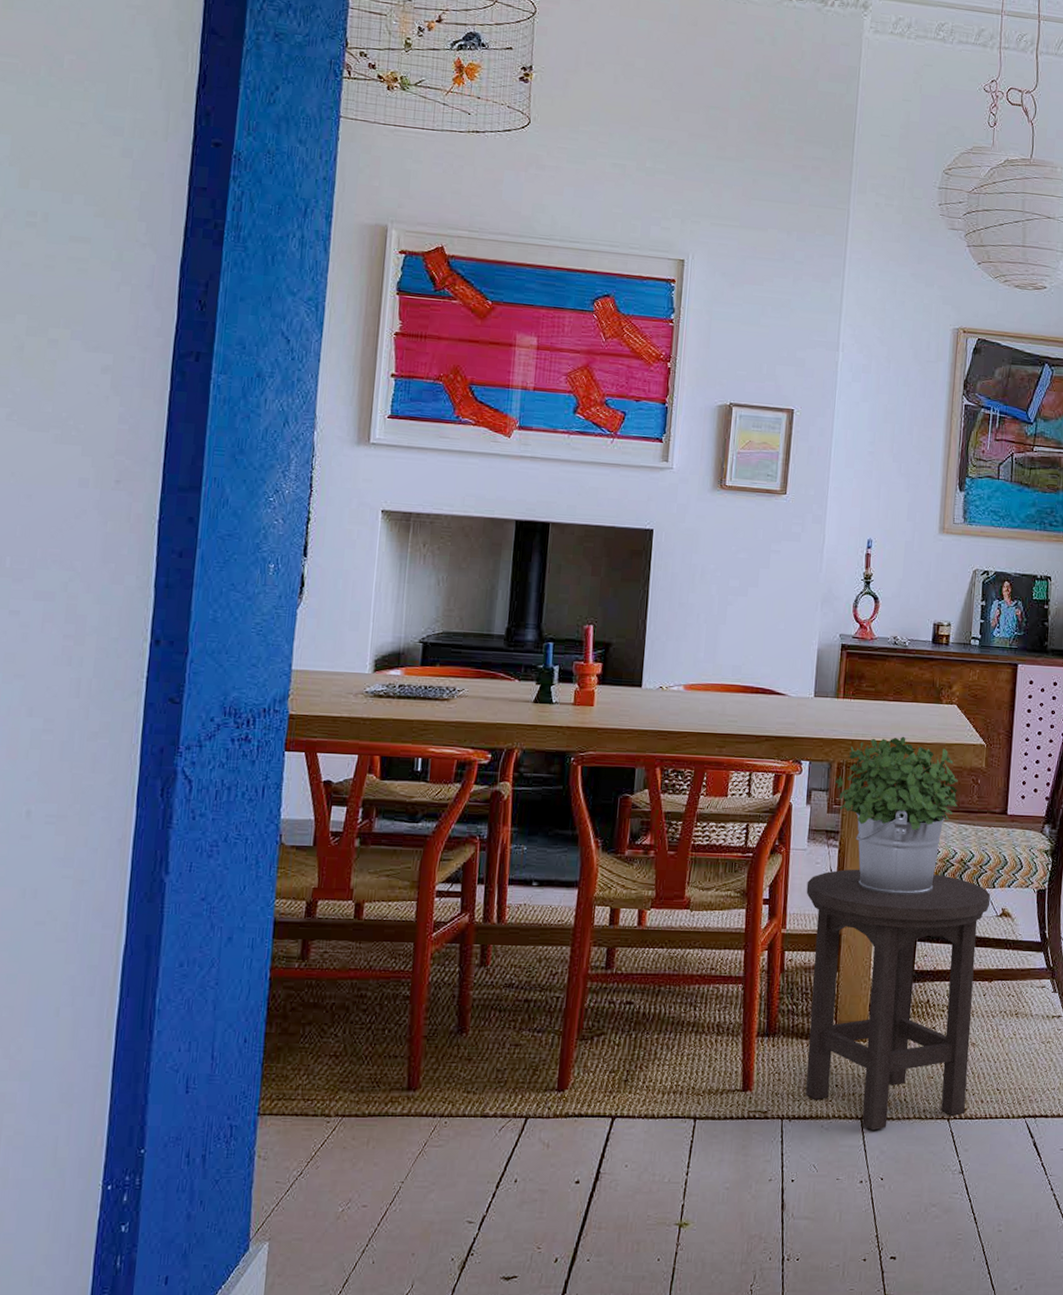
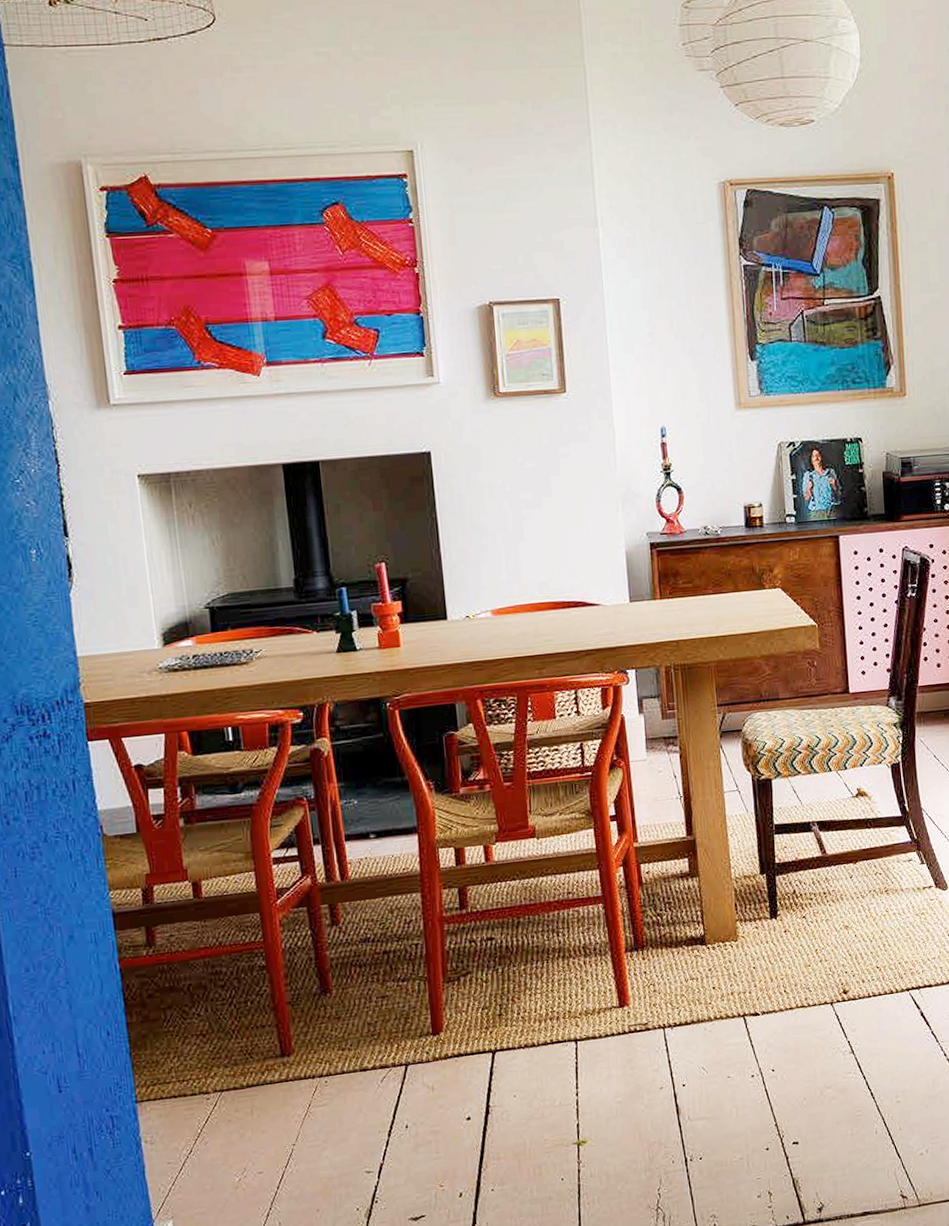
stool: present [805,869,991,1131] -> none [652,764,847,1026]
potted plant: present [832,736,959,896] -> none [663,628,797,793]

